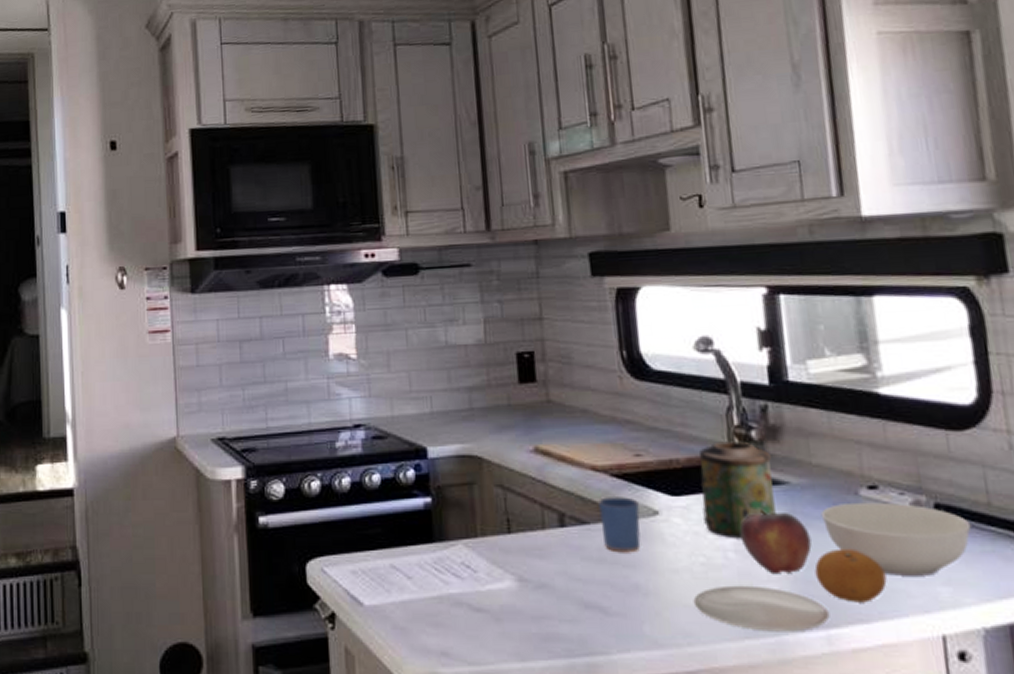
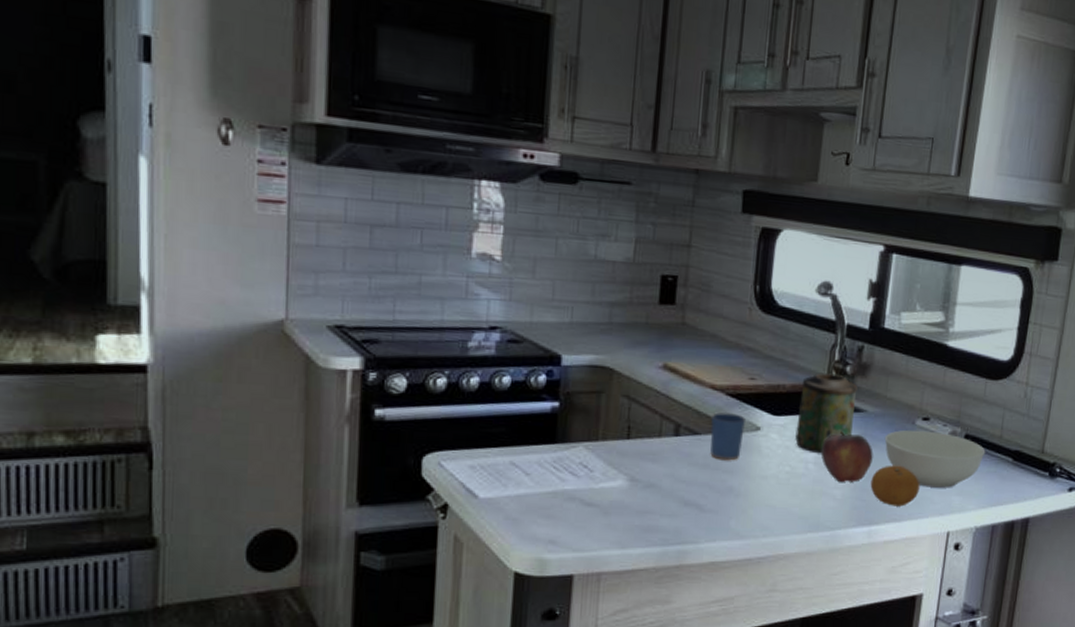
plate: present [693,585,830,632] -> none [774,490,874,528]

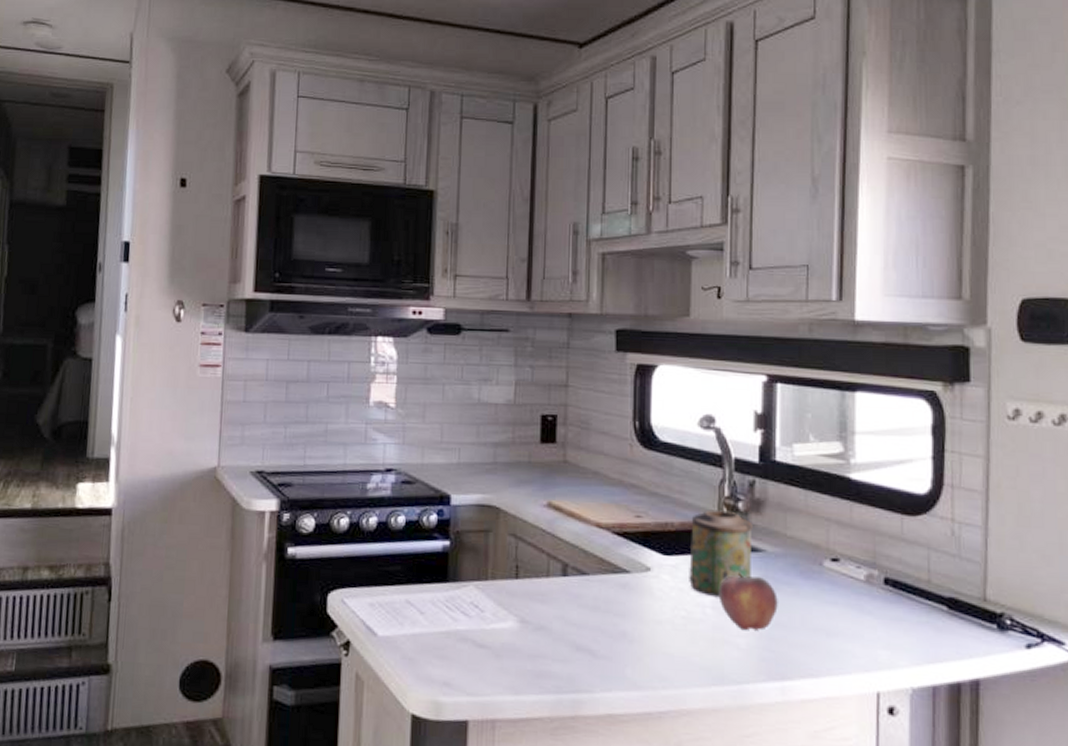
mug: present [710,412,745,460] -> none [599,552,634,602]
fruit: present [870,465,920,507] -> none [778,611,837,660]
bowl: present [884,429,986,488] -> none [789,571,912,640]

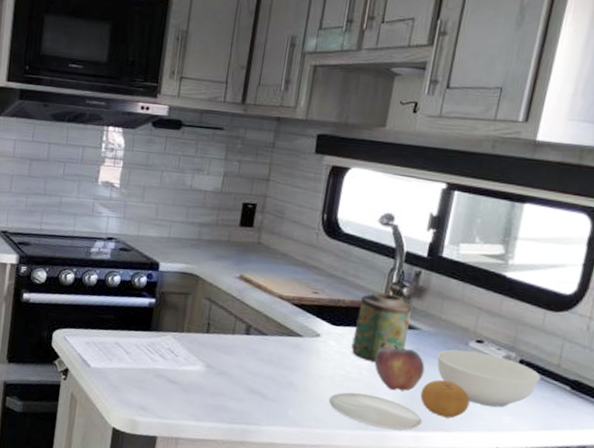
plate: none [671,637,786,682] -> present [328,392,423,431]
fruit: none [778,611,837,660] -> present [420,379,470,419]
bowl: none [789,571,912,640] -> present [436,349,541,407]

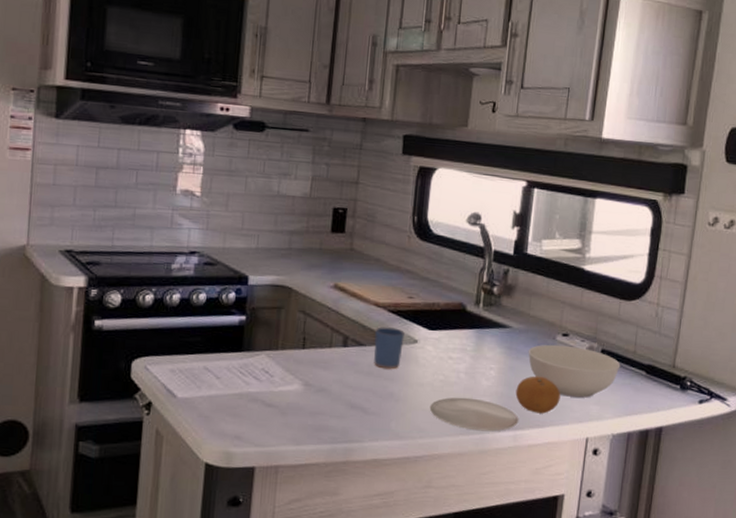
mug: none [275,318,307,359] -> present [374,327,404,369]
canister: present [351,292,413,363] -> none [448,293,504,365]
fruit: present [374,343,425,391] -> none [471,343,518,391]

